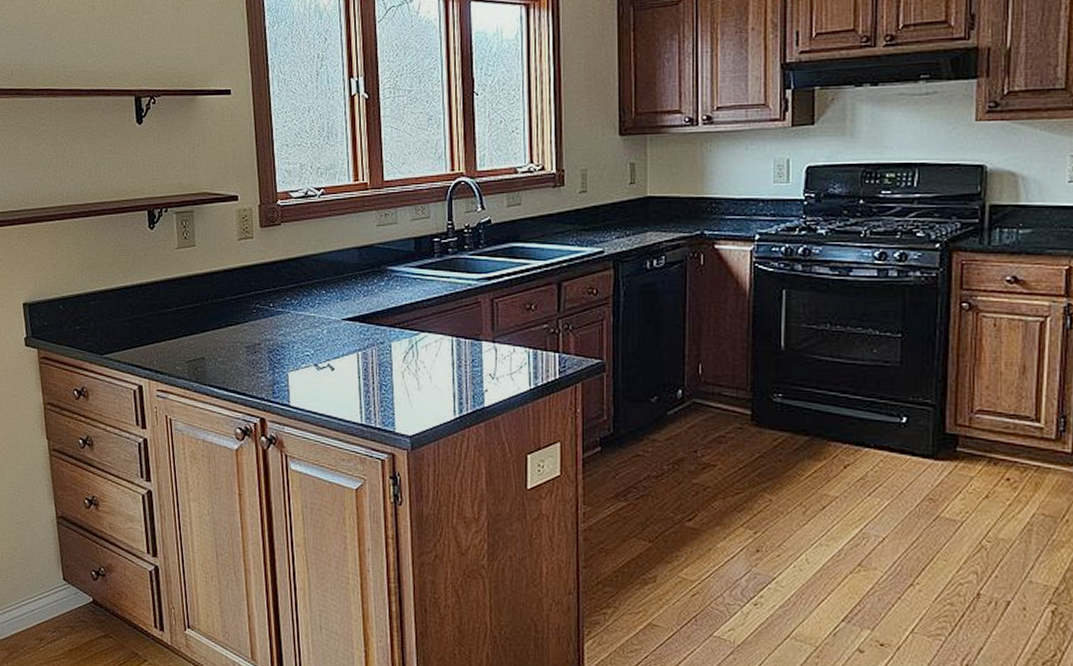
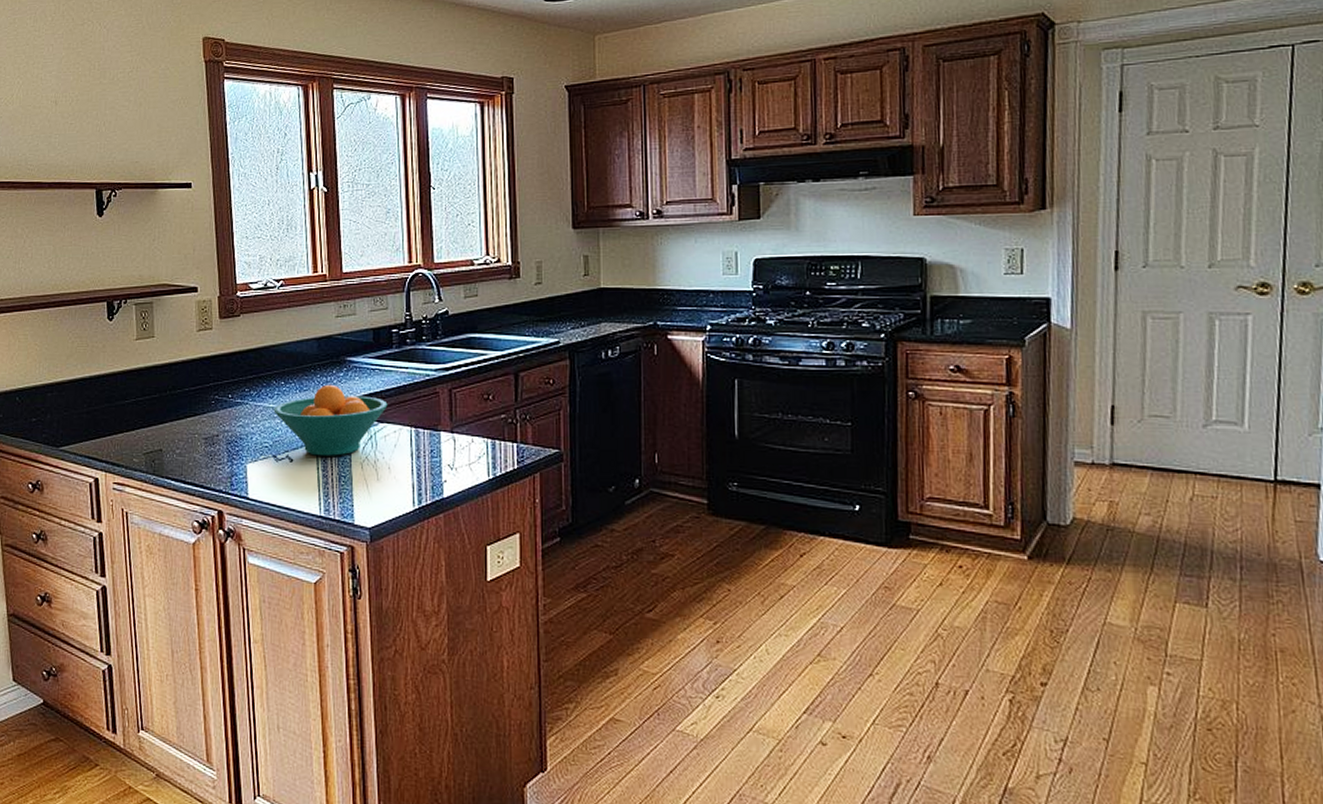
fruit bowl: none [314,293,429,365] -> present [273,384,388,456]

